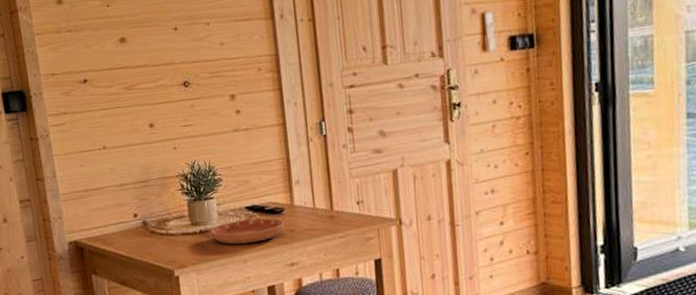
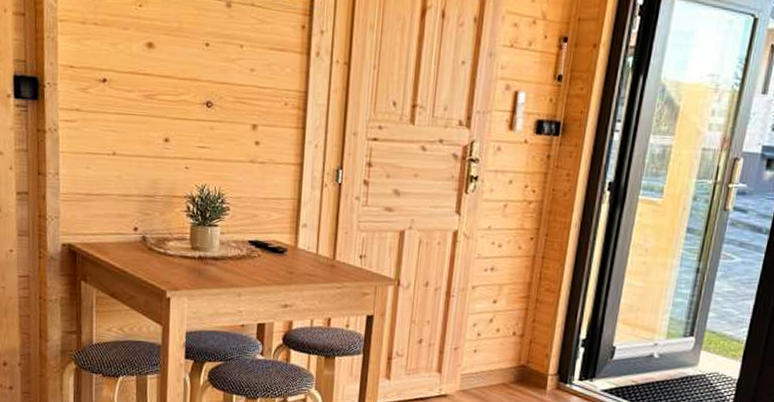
saucer: present [210,218,284,245] -> none [209,253,284,278]

